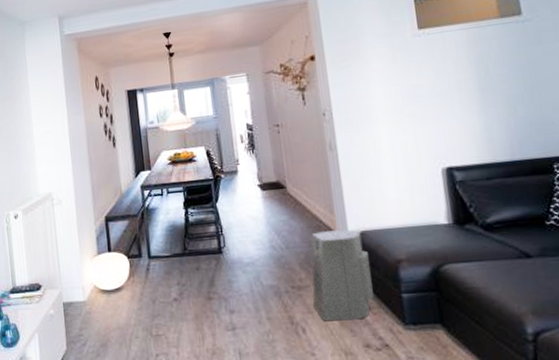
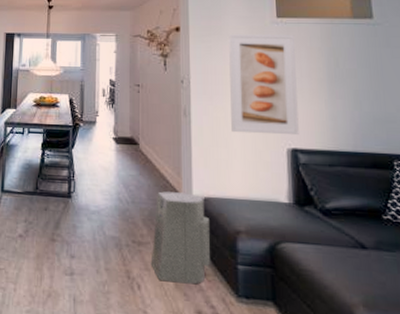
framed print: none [368,46,453,160] -> present [229,33,299,135]

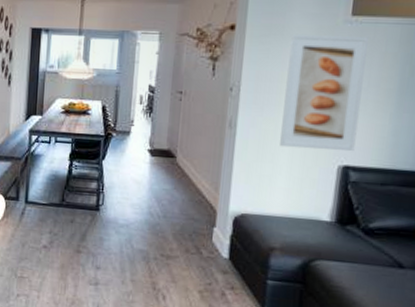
air purifier: present [150,191,210,284] -> none [177,206,243,297]

